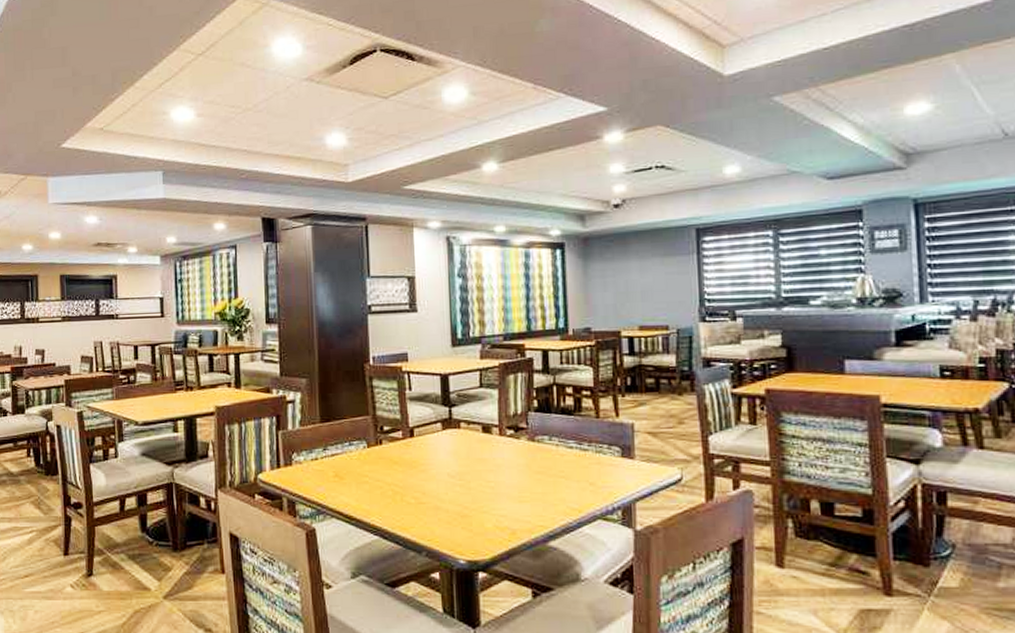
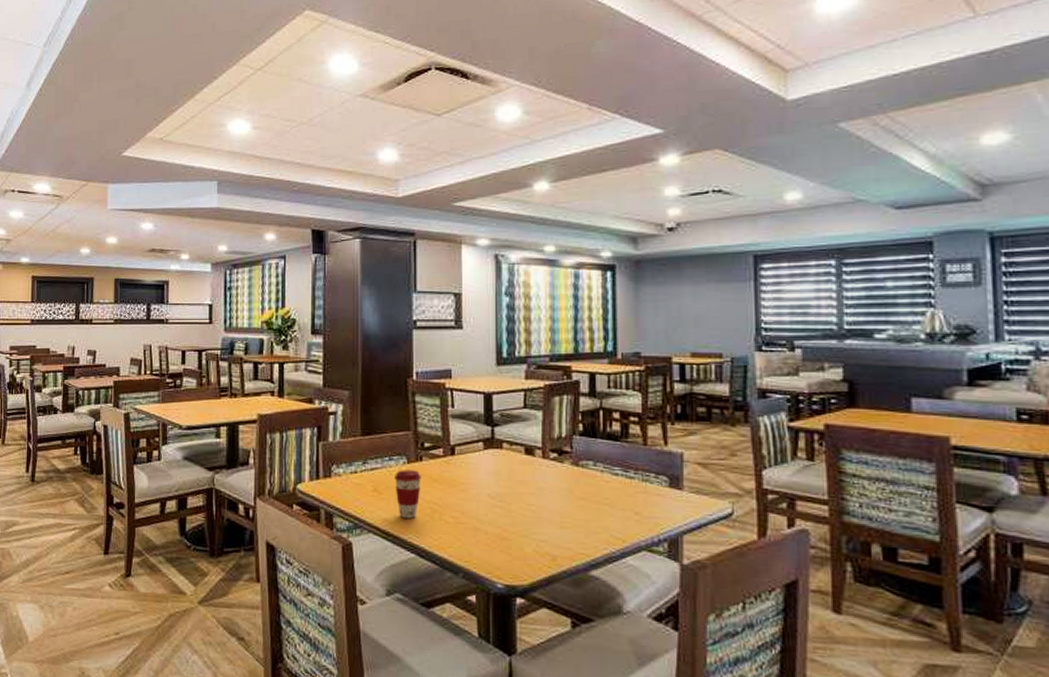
coffee cup: none [355,454,382,502] -> present [395,470,421,519]

